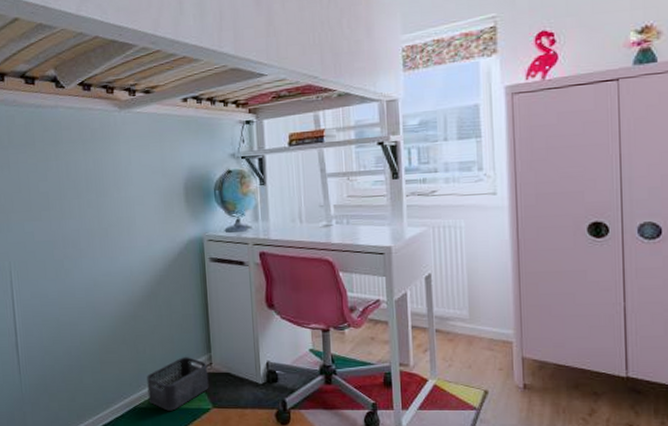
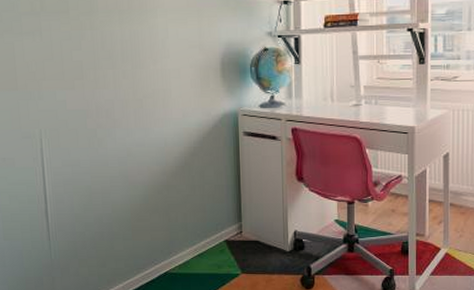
storage bin: present [147,357,209,411] -> none [178,226,239,276]

